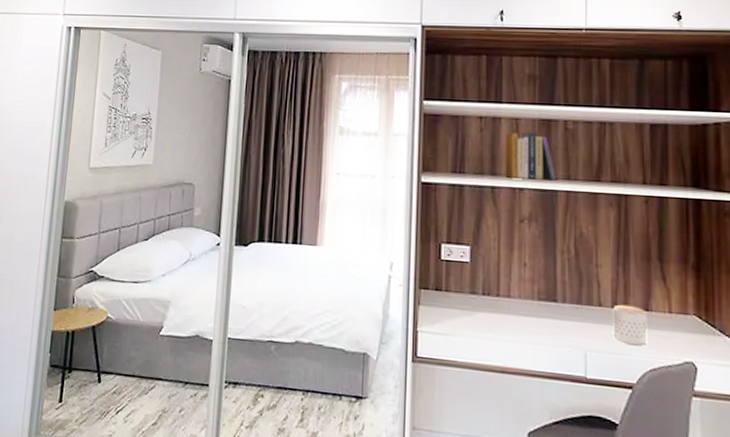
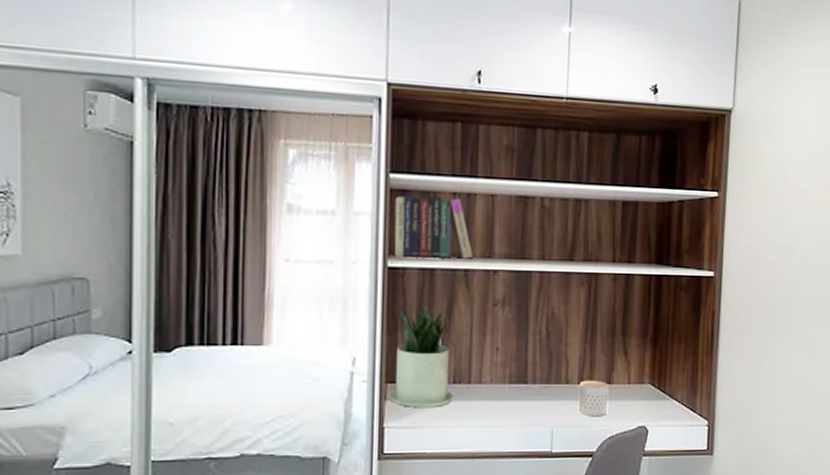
planter: none [423,219,483,317] -> present [389,306,454,409]
books: none [427,119,499,177] -> present [394,195,473,259]
books: present [505,132,556,181] -> none [479,209,531,261]

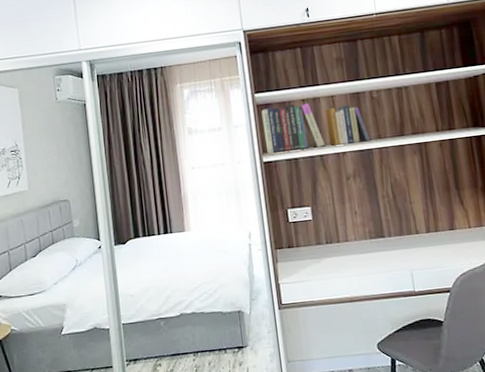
planter: present [389,306,454,409] -> none [277,187,329,266]
books: none [479,209,531,261] -> present [325,105,370,146]
mug: present [578,380,609,417] -> none [427,228,455,259]

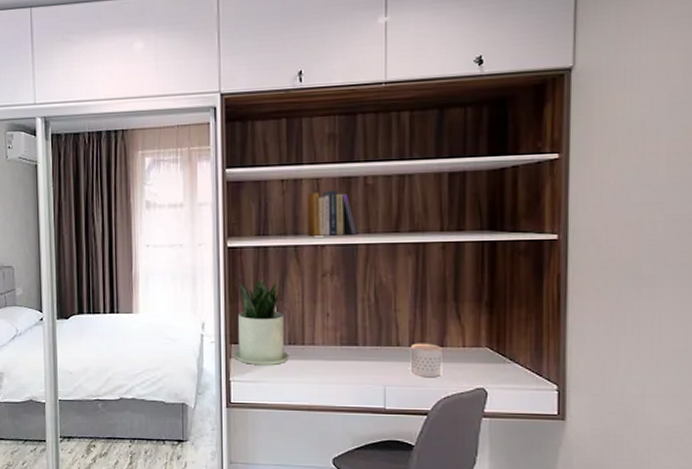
books: present [261,102,325,154] -> none [231,184,302,239]
planter: none [277,187,329,266] -> present [234,278,290,366]
mug: none [427,228,455,259] -> present [410,343,442,378]

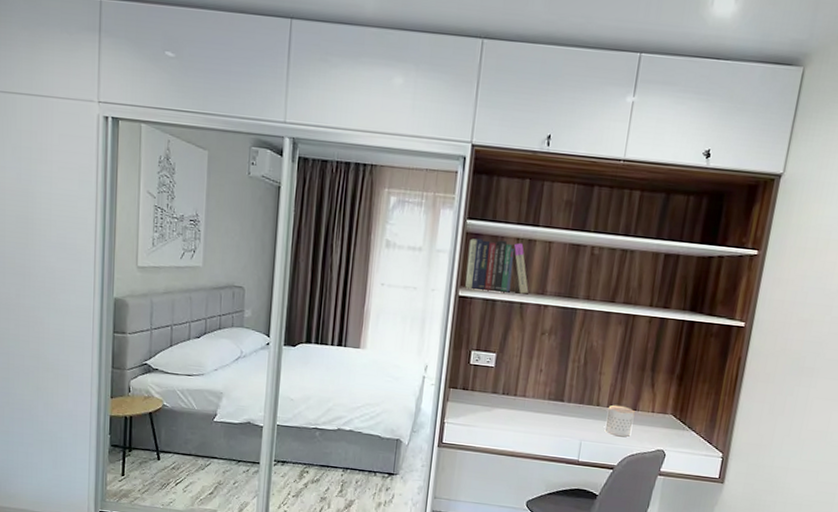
books: none [231,184,302,239] -> present [465,238,529,294]
planter: present [234,278,290,366] -> none [451,329,505,412]
books: present [307,190,356,236] -> none [534,254,578,300]

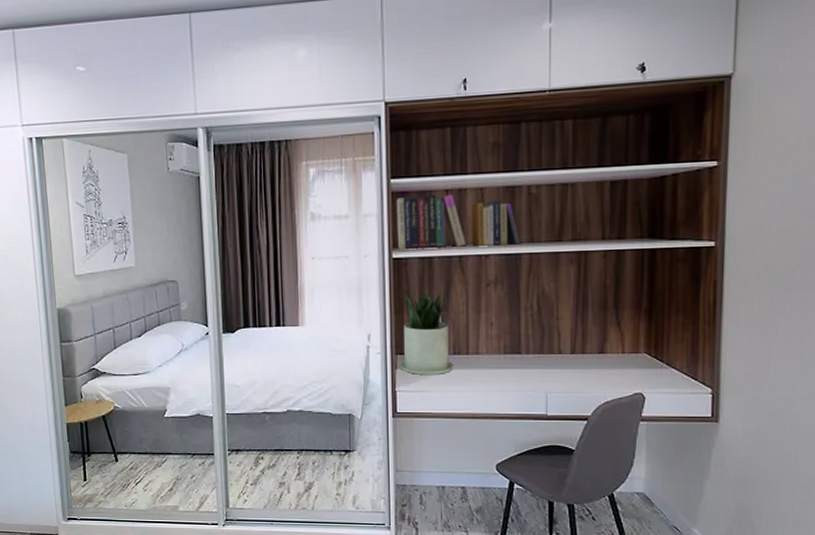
planter: none [451,329,505,412] -> present [399,289,454,376]
books: none [534,254,578,300] -> present [471,200,520,246]
mug: present [605,405,635,437] -> none [571,350,603,384]

